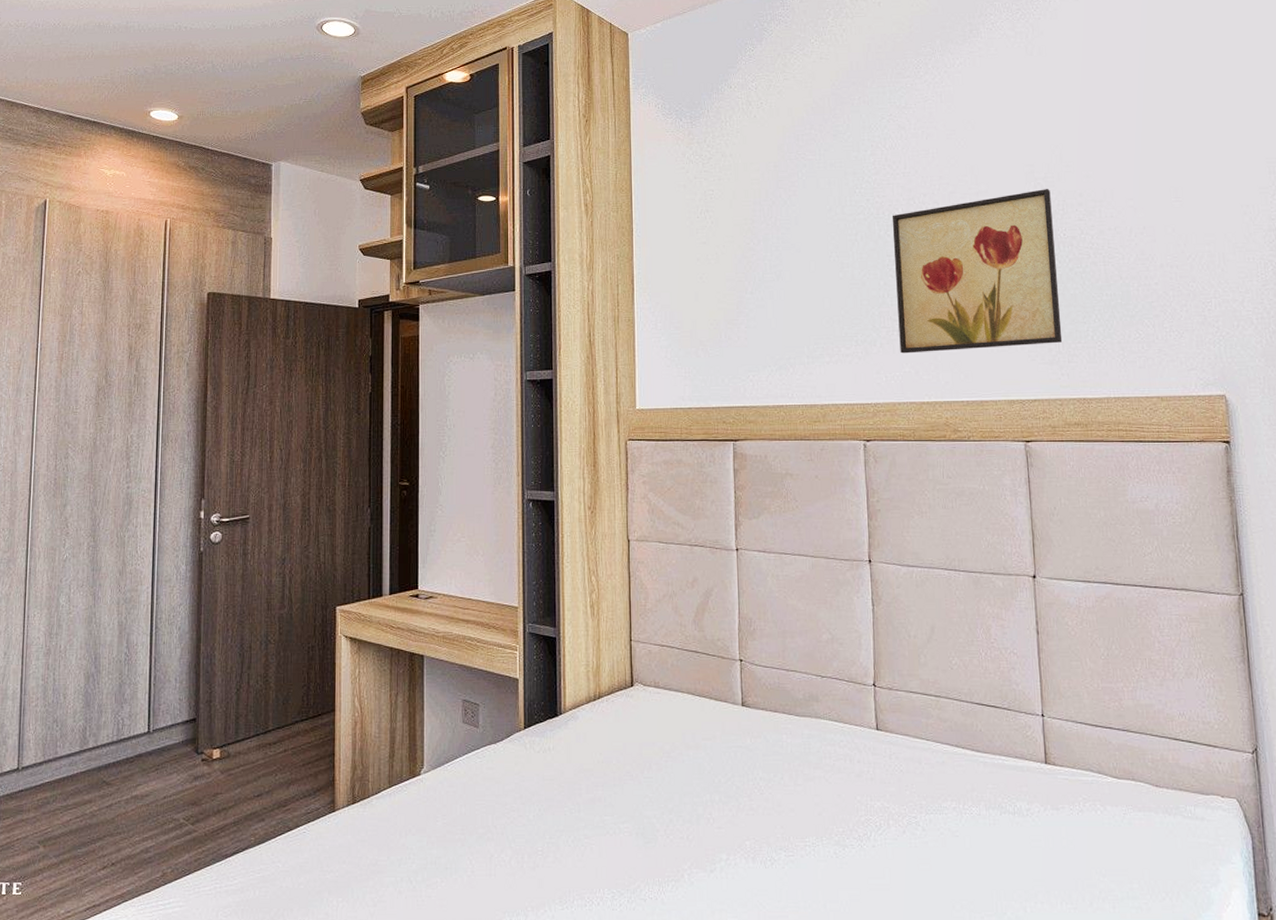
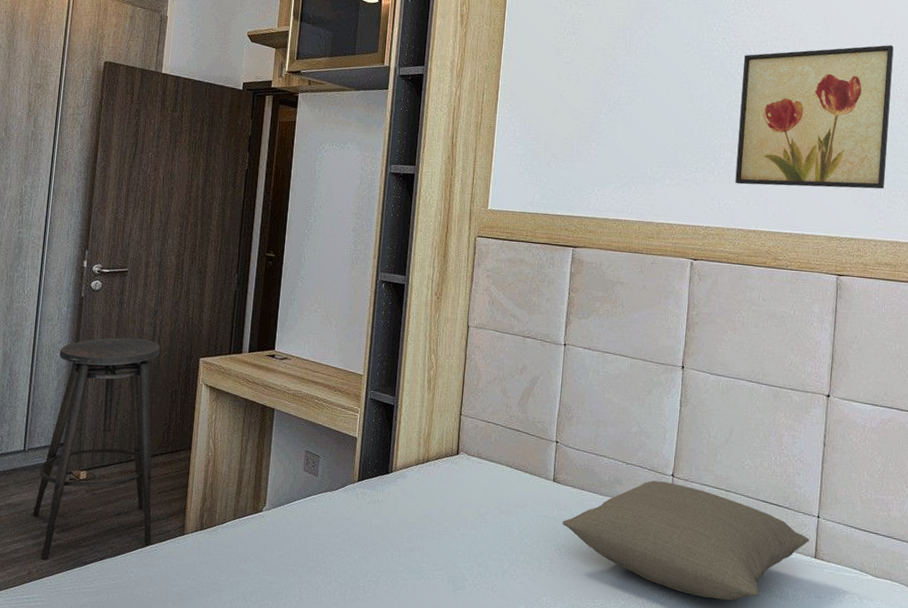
stool: none [162,591,299,857] -> present [32,337,161,560]
pillow: none [757,693,1036,824] -> present [562,480,809,601]

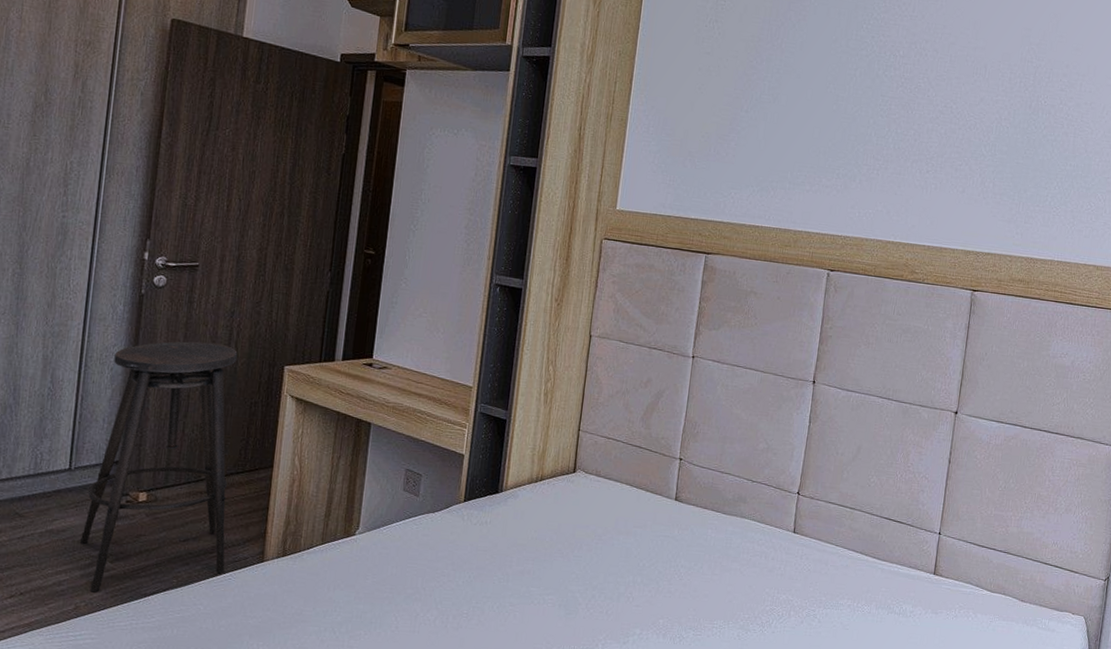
pillow: present [562,480,809,601] -> none [682,498,930,619]
wall art: present [735,45,894,189] -> none [876,54,1041,204]

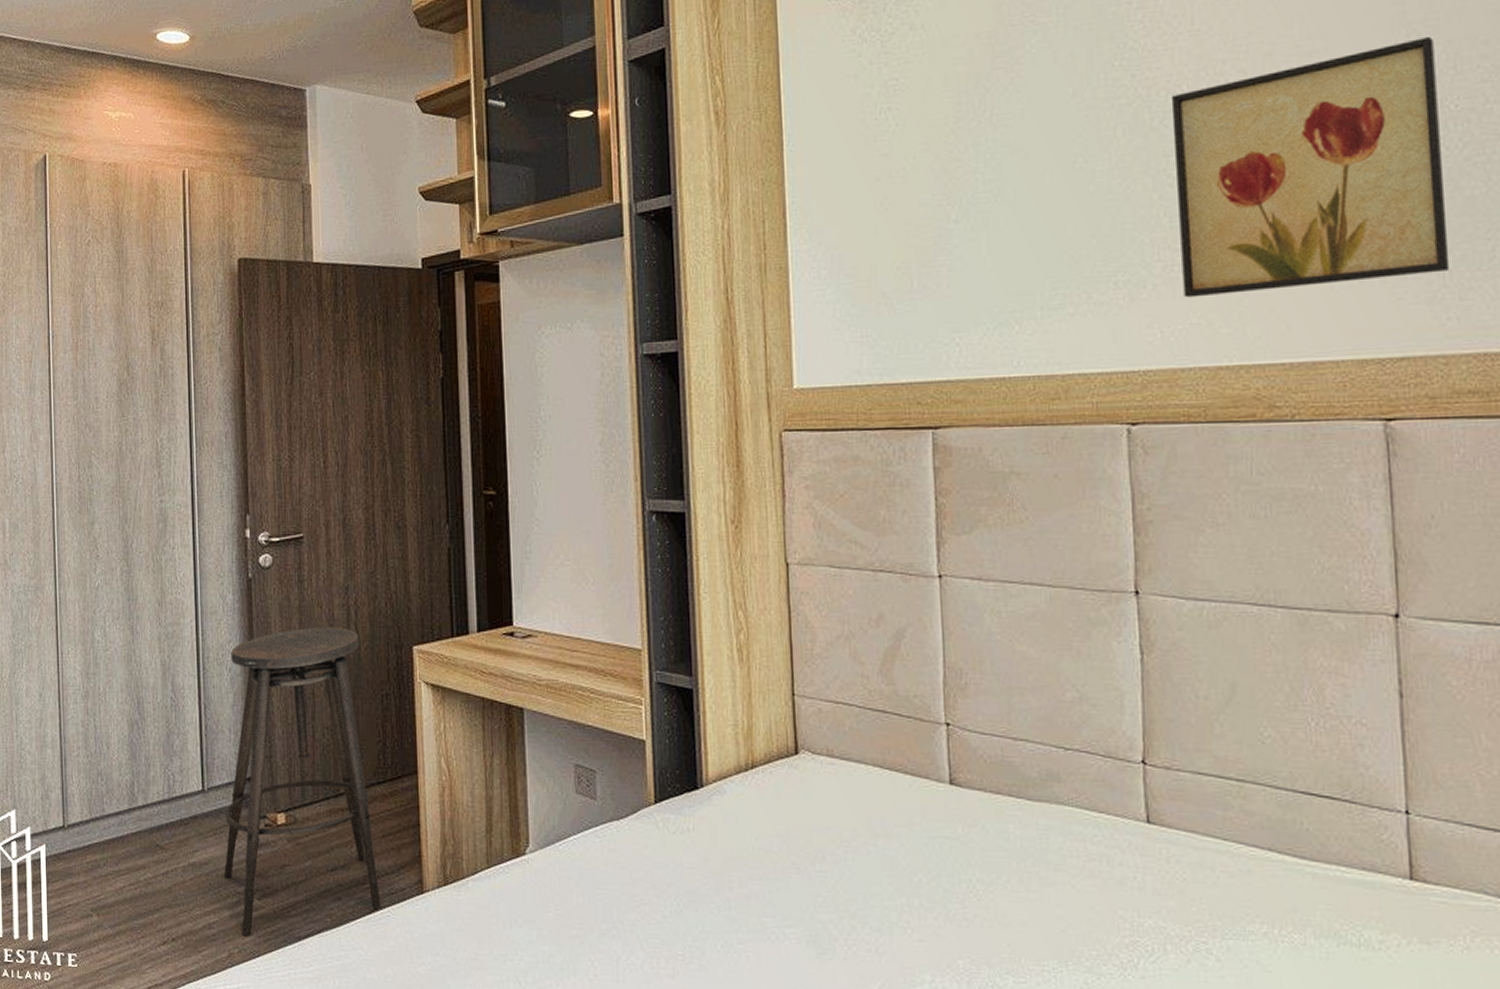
wall art: none [876,54,1041,204] -> present [1170,37,1450,298]

